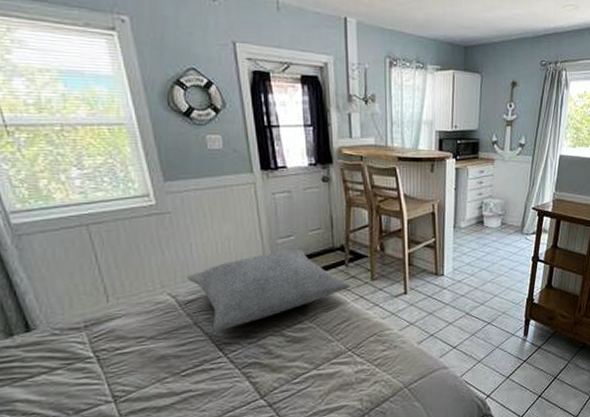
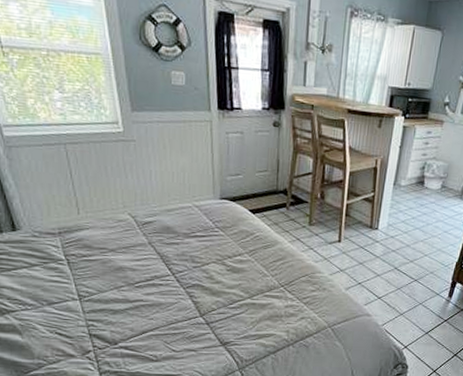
pillow: present [187,249,352,333] -> none [146,187,290,254]

